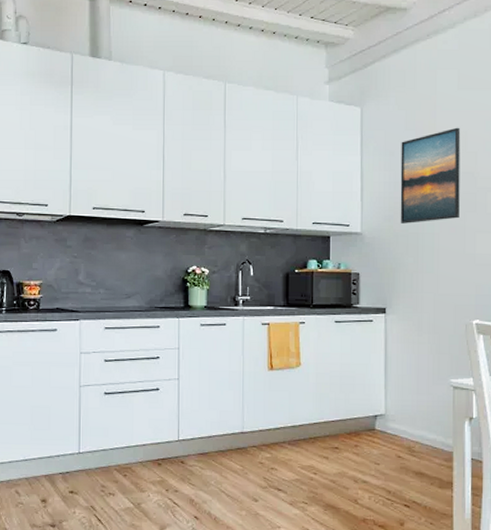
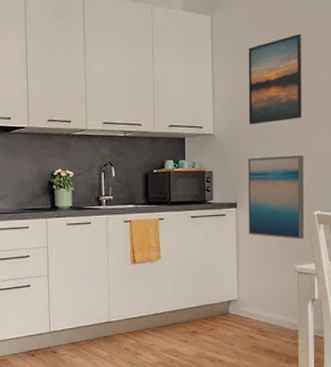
wall art: none [398,258,462,350] -> present [248,155,305,239]

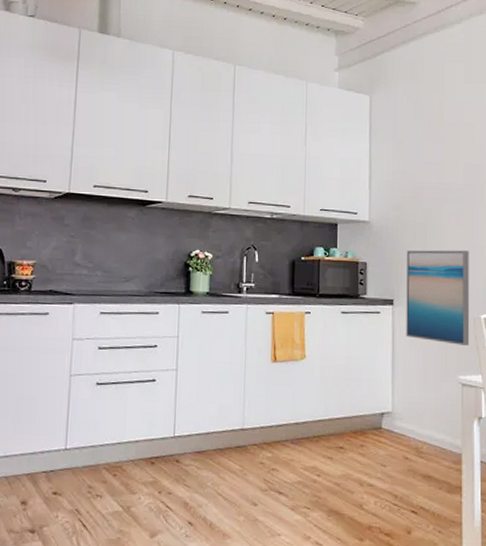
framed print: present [248,33,302,124] -> none [408,119,468,214]

